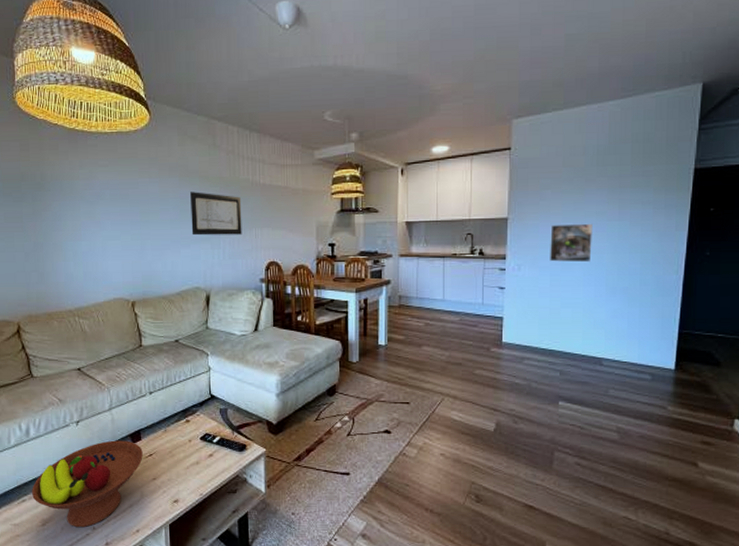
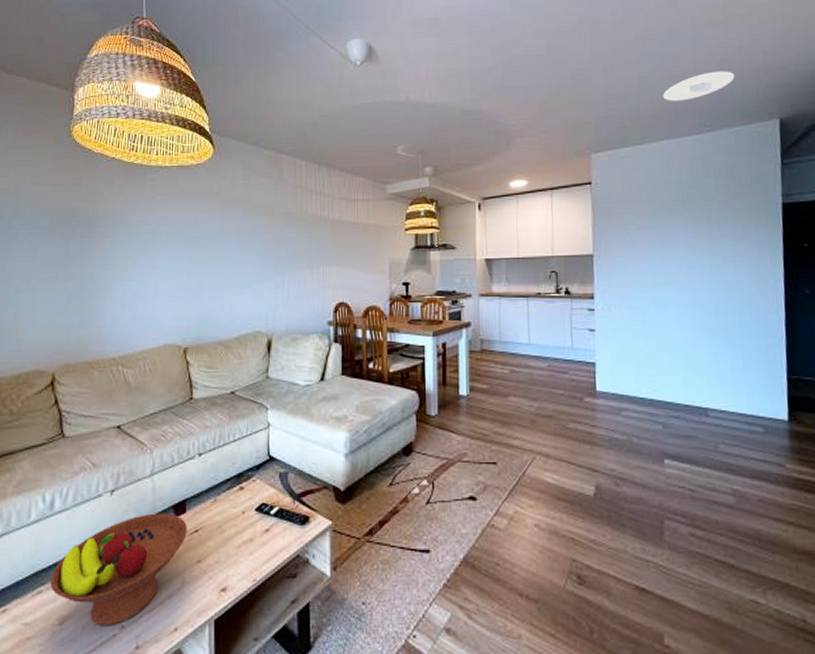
wall art: present [190,192,242,236] -> none [254,228,309,275]
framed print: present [550,223,593,263] -> none [639,260,685,302]
recessed light: none [588,32,663,65] -> present [663,71,735,101]

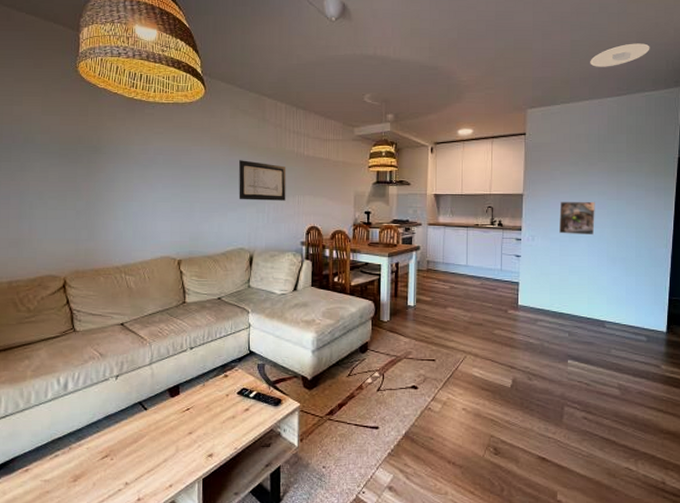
fruit bowl: present [50,513,187,627] -> none [65,394,180,483]
wall art: none [254,228,309,275] -> present [239,160,286,201]
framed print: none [639,260,685,302] -> present [559,201,595,236]

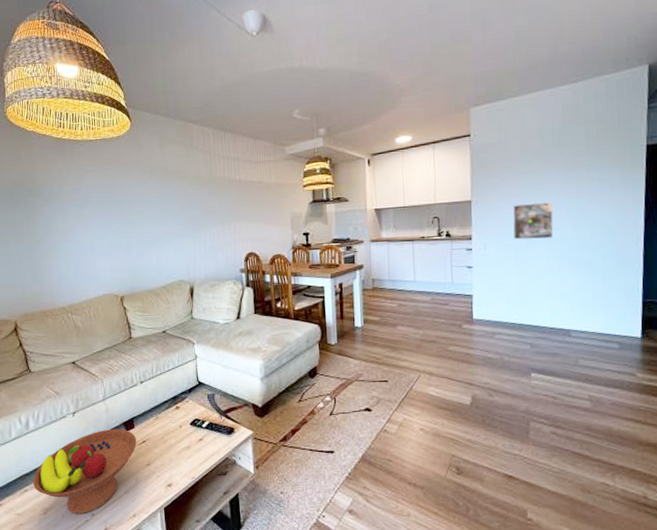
fruit bowl: none [65,394,180,483] -> present [33,429,137,515]
wall art: present [239,160,286,201] -> none [171,190,221,232]
recessed light: present [590,43,650,67] -> none [538,20,608,53]

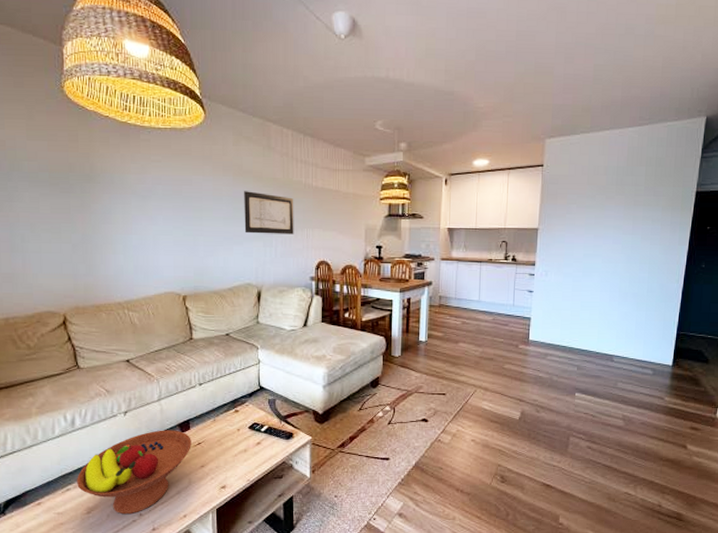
wall art: none [171,190,221,232] -> present [244,191,294,234]
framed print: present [512,201,554,240] -> none [573,236,610,271]

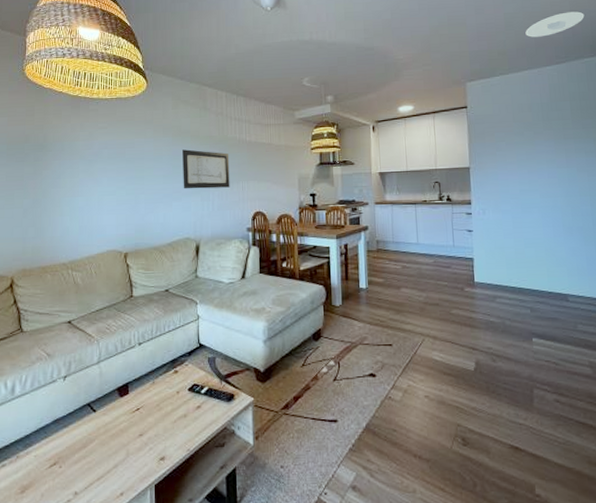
fruit bowl: present [77,430,191,515] -> none [13,395,130,494]
recessed light: none [613,69,676,95] -> present [525,11,585,37]

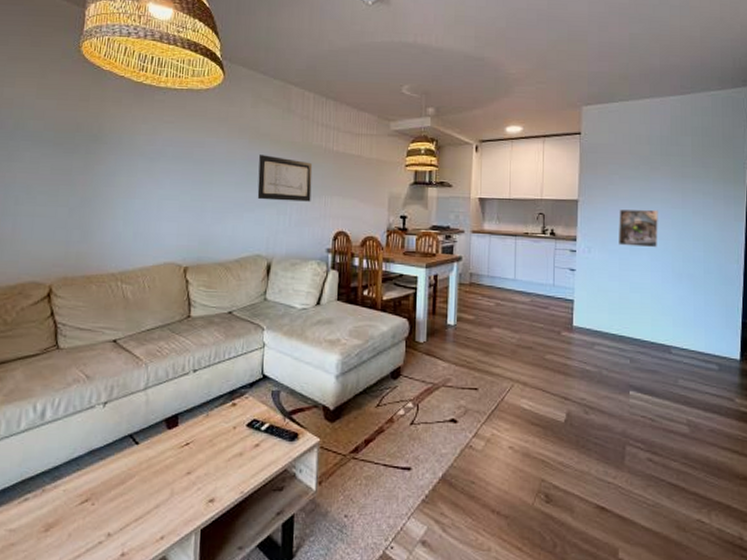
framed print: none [508,170,547,206] -> present [619,209,658,248]
recessed light: present [525,11,585,37] -> none [650,38,715,63]

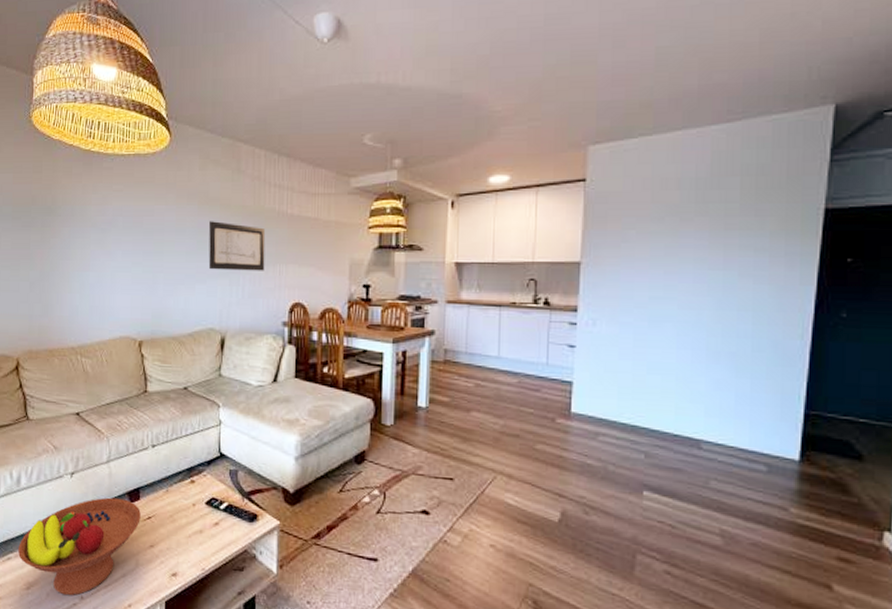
fruit bowl: none [37,426,179,534] -> present [18,497,141,596]
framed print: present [619,209,658,248] -> none [633,271,689,320]

